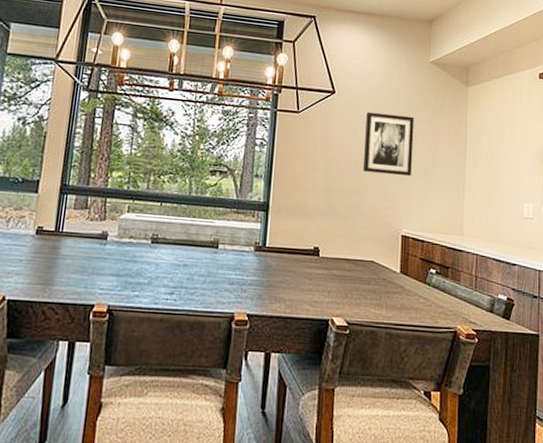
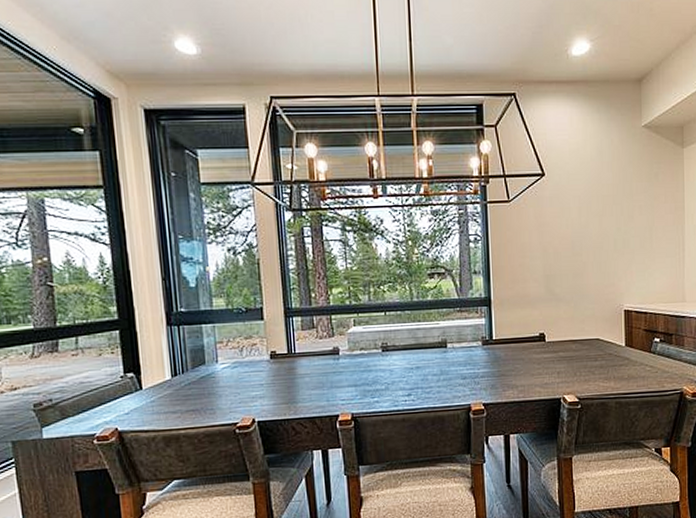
wall art: present [363,111,415,177] -> none [579,188,631,254]

